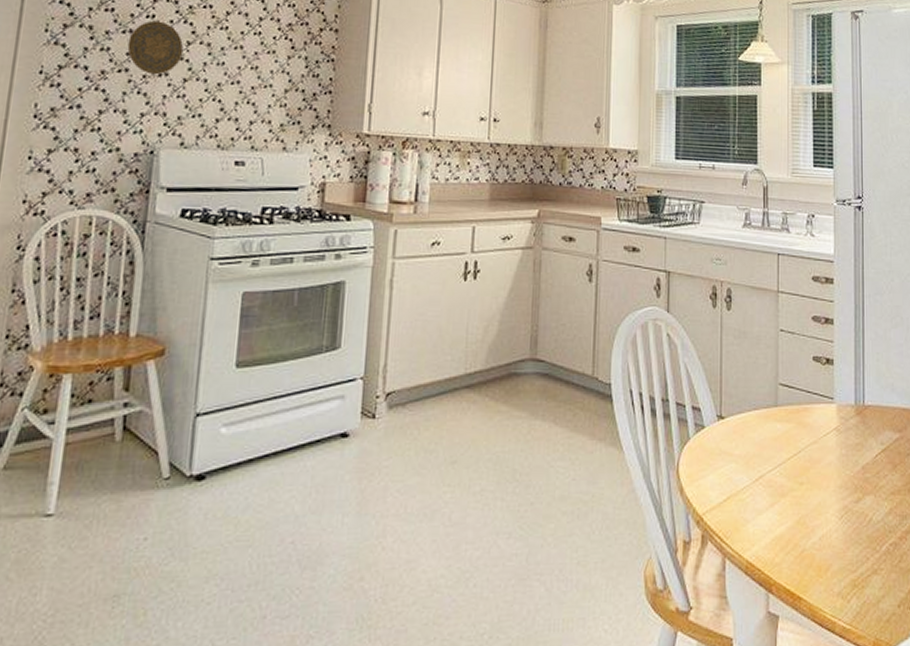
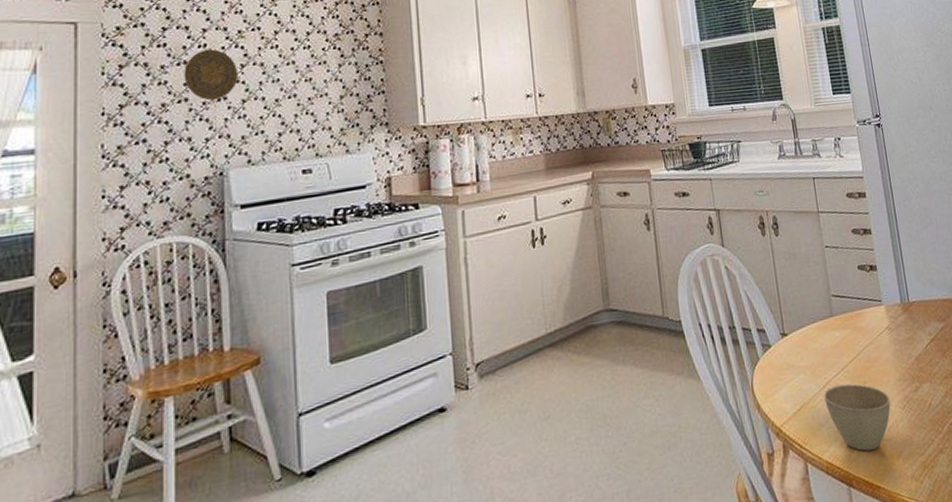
cup: none [755,481,827,557] -> present [824,384,891,451]

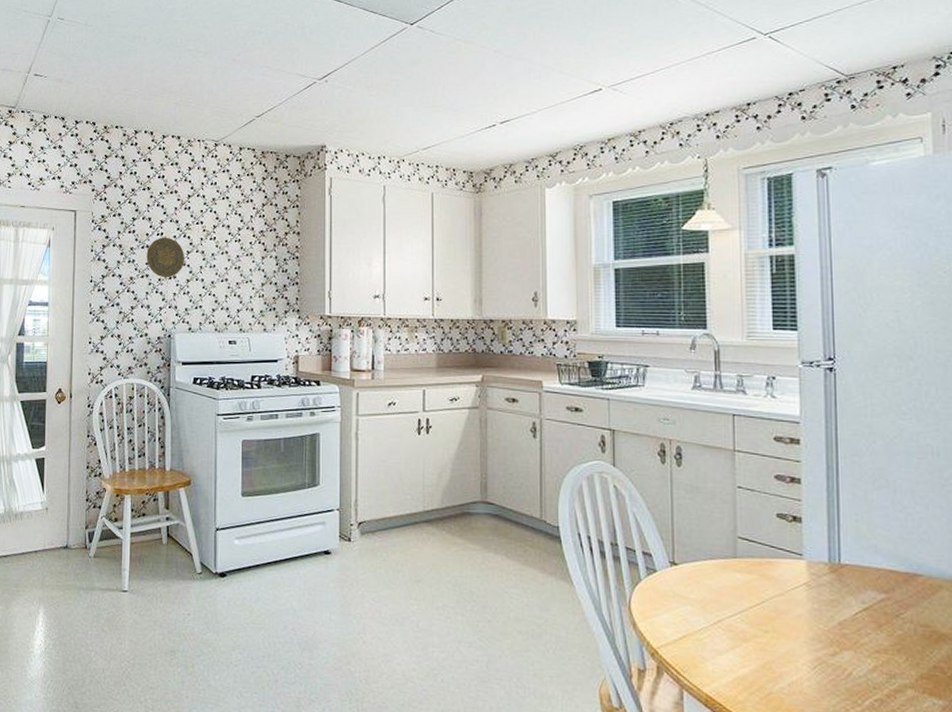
cup: present [824,384,891,451] -> none [713,626,796,699]

